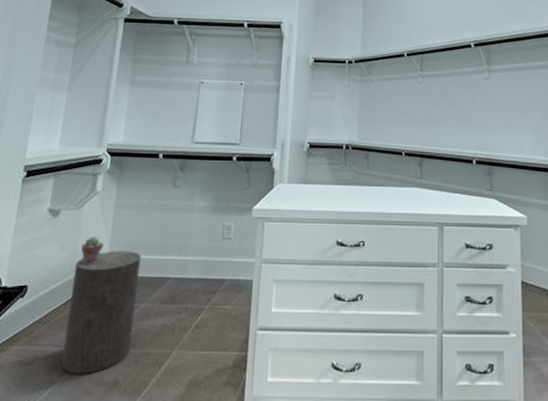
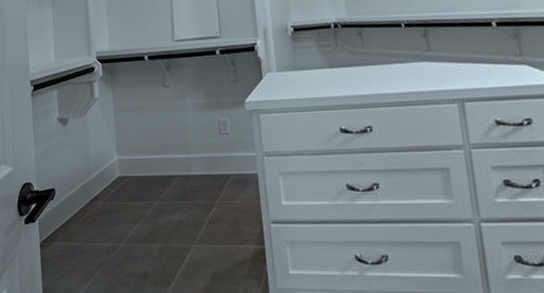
stool: present [61,251,141,374] -> none [90,152,154,266]
potted succulent: present [80,236,104,265] -> none [92,141,111,168]

